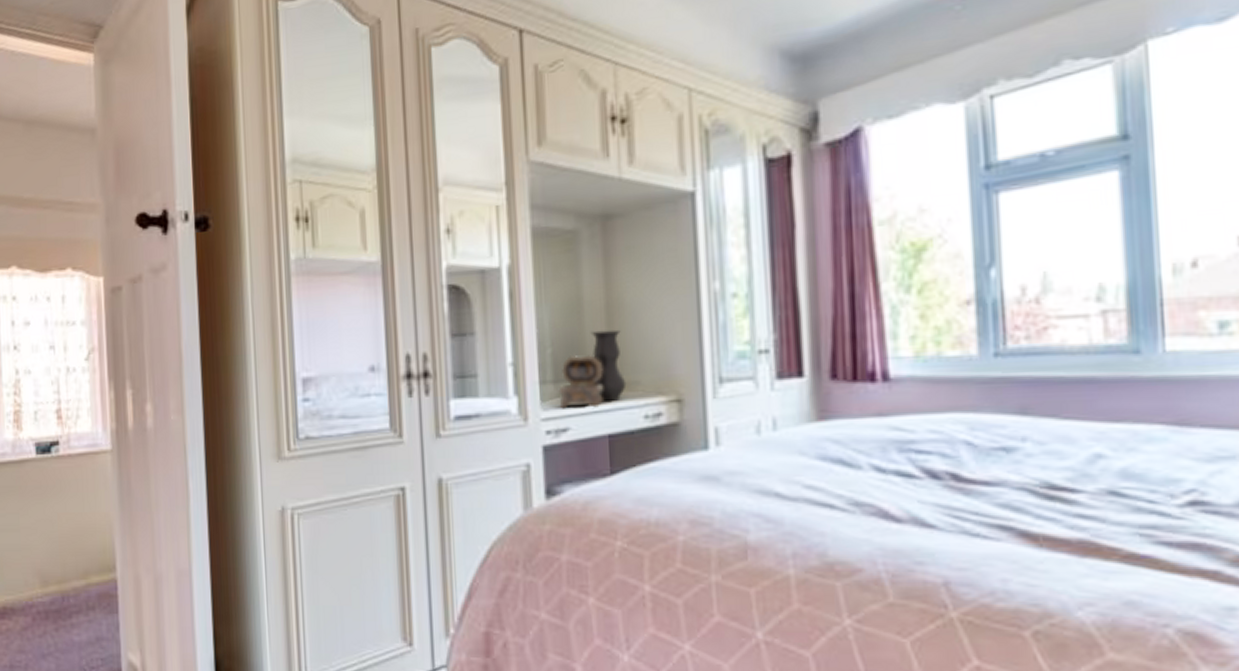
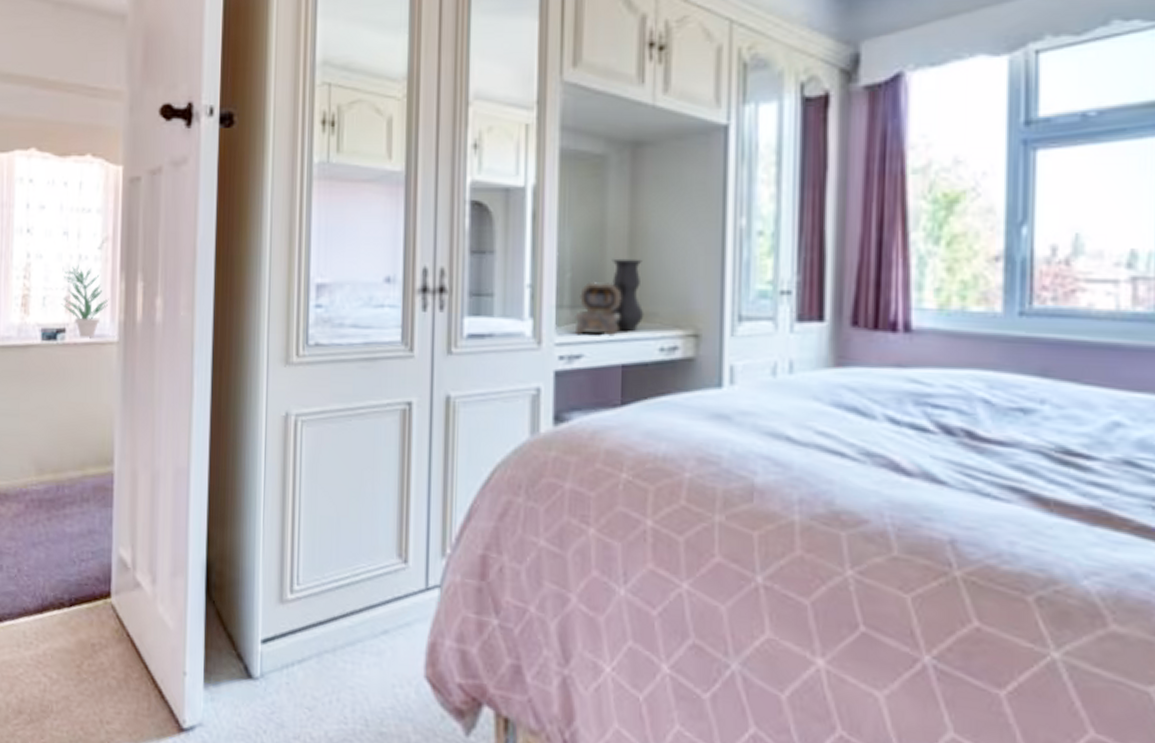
potted plant: none [52,377,100,449] -> present [60,264,109,339]

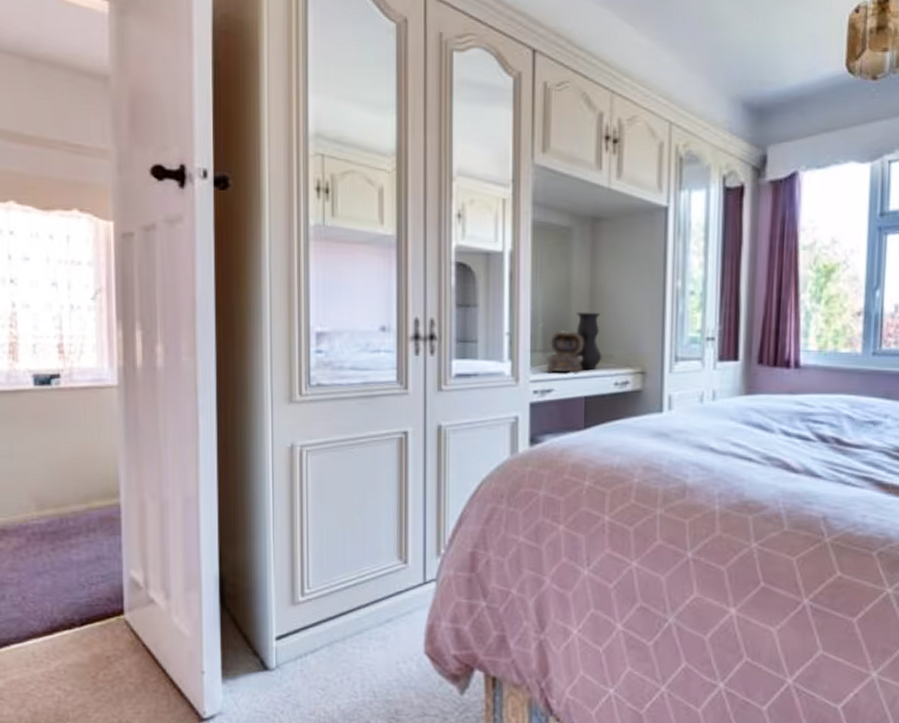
potted plant: present [60,264,109,339] -> none [52,314,106,383]

